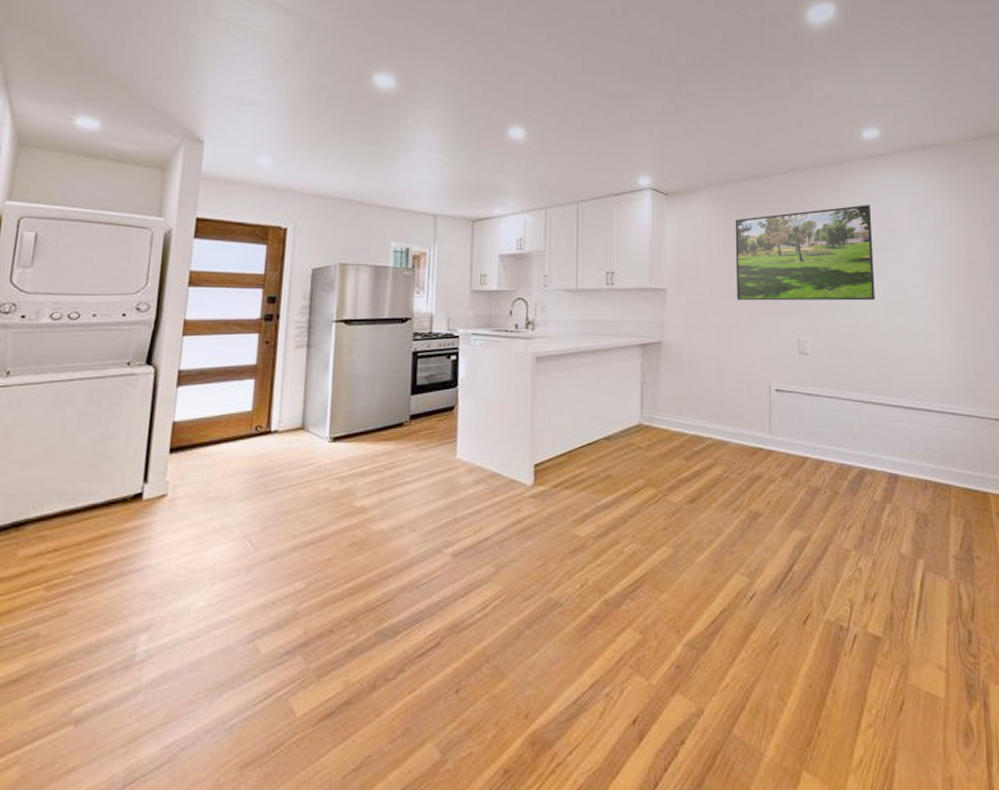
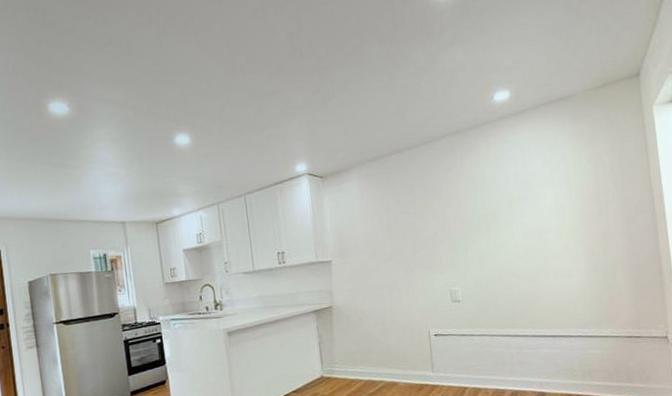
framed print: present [735,205,875,301] -> none [385,163,516,263]

